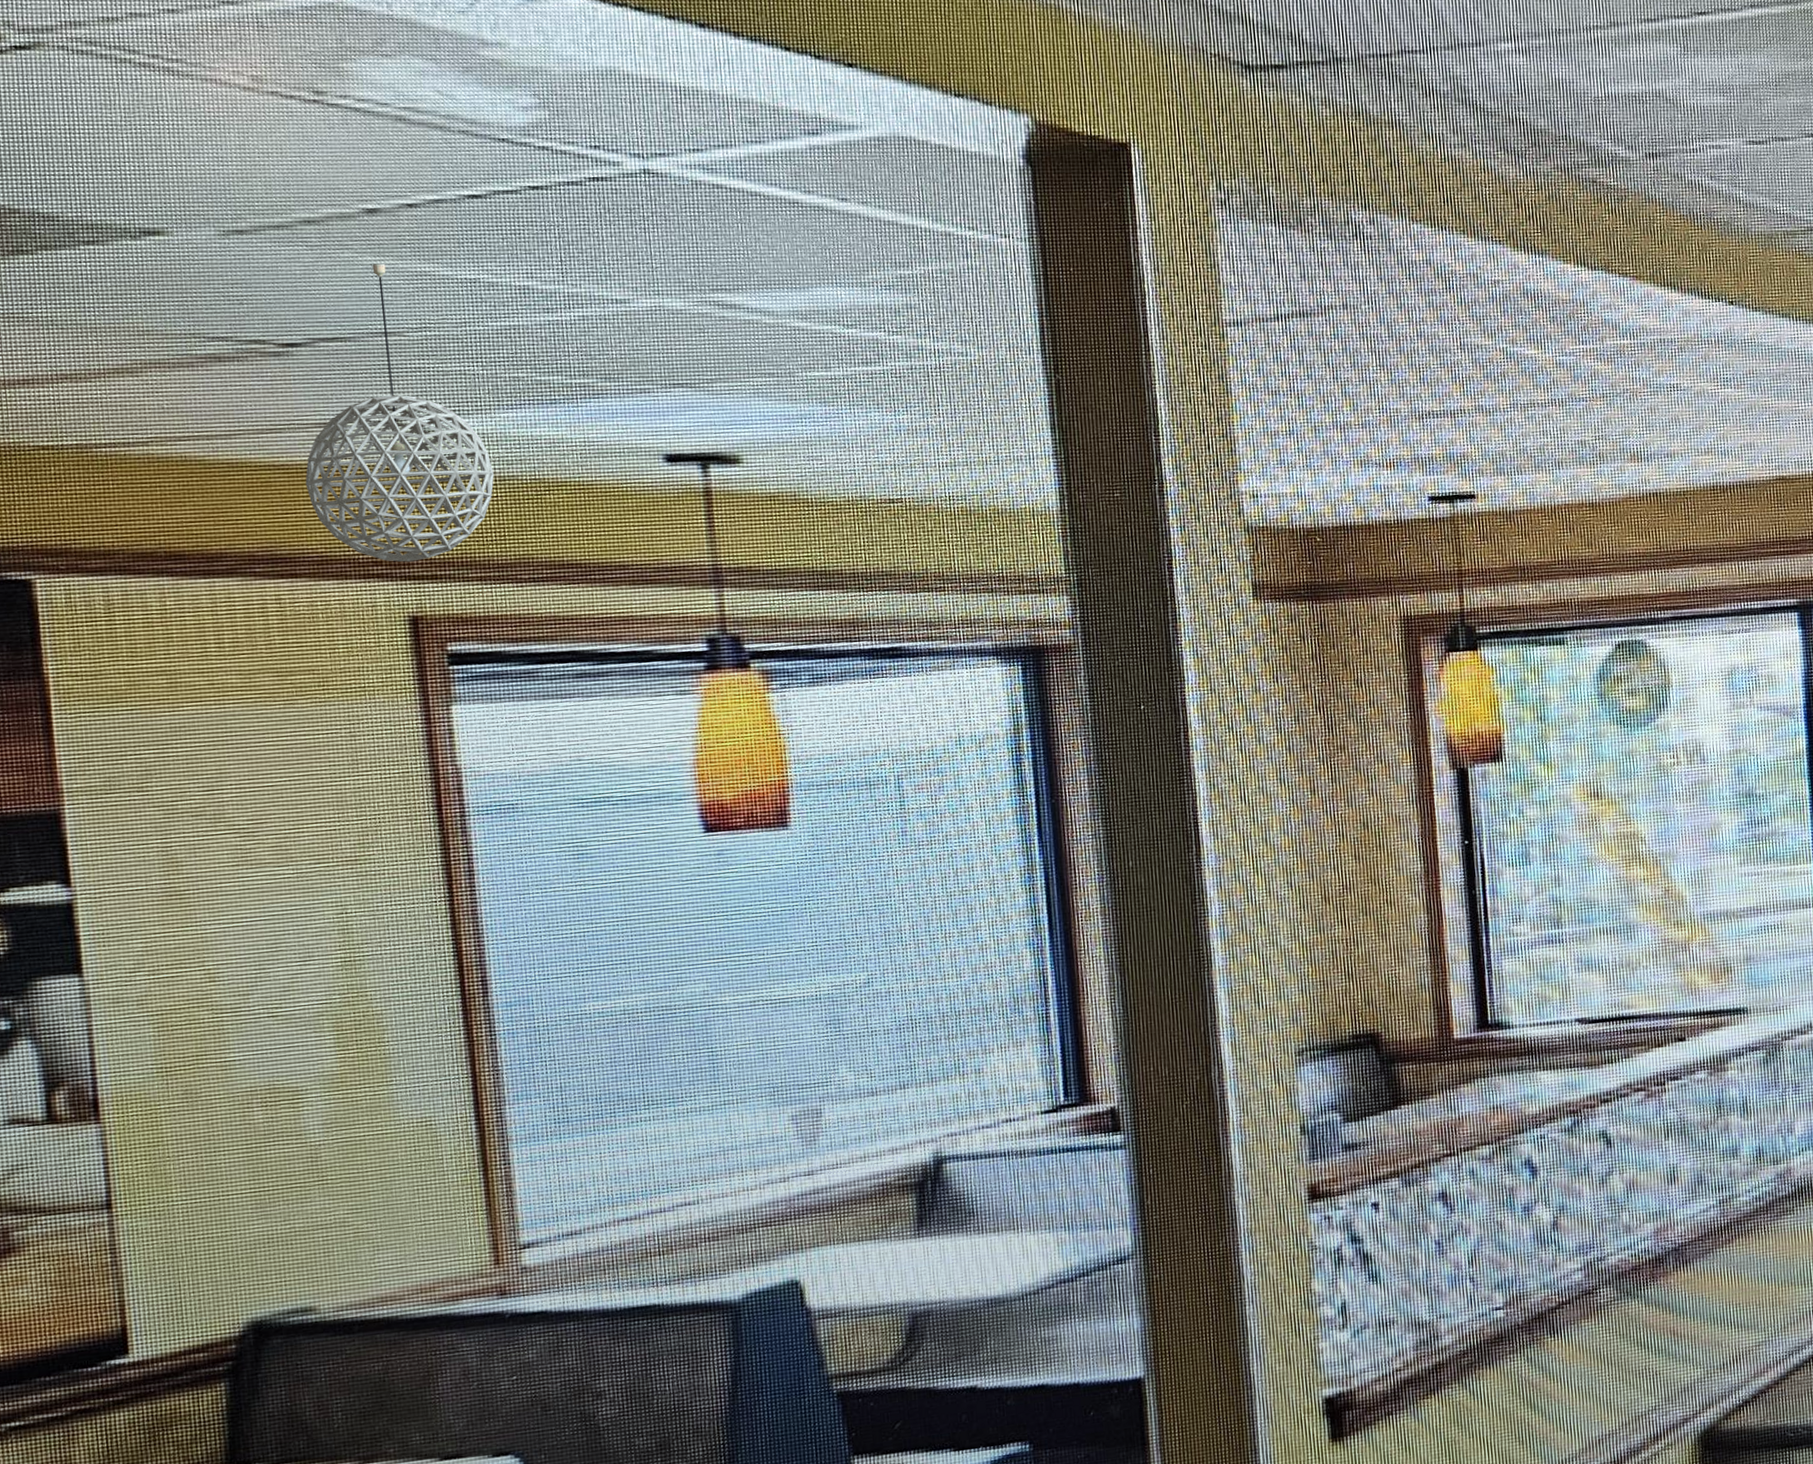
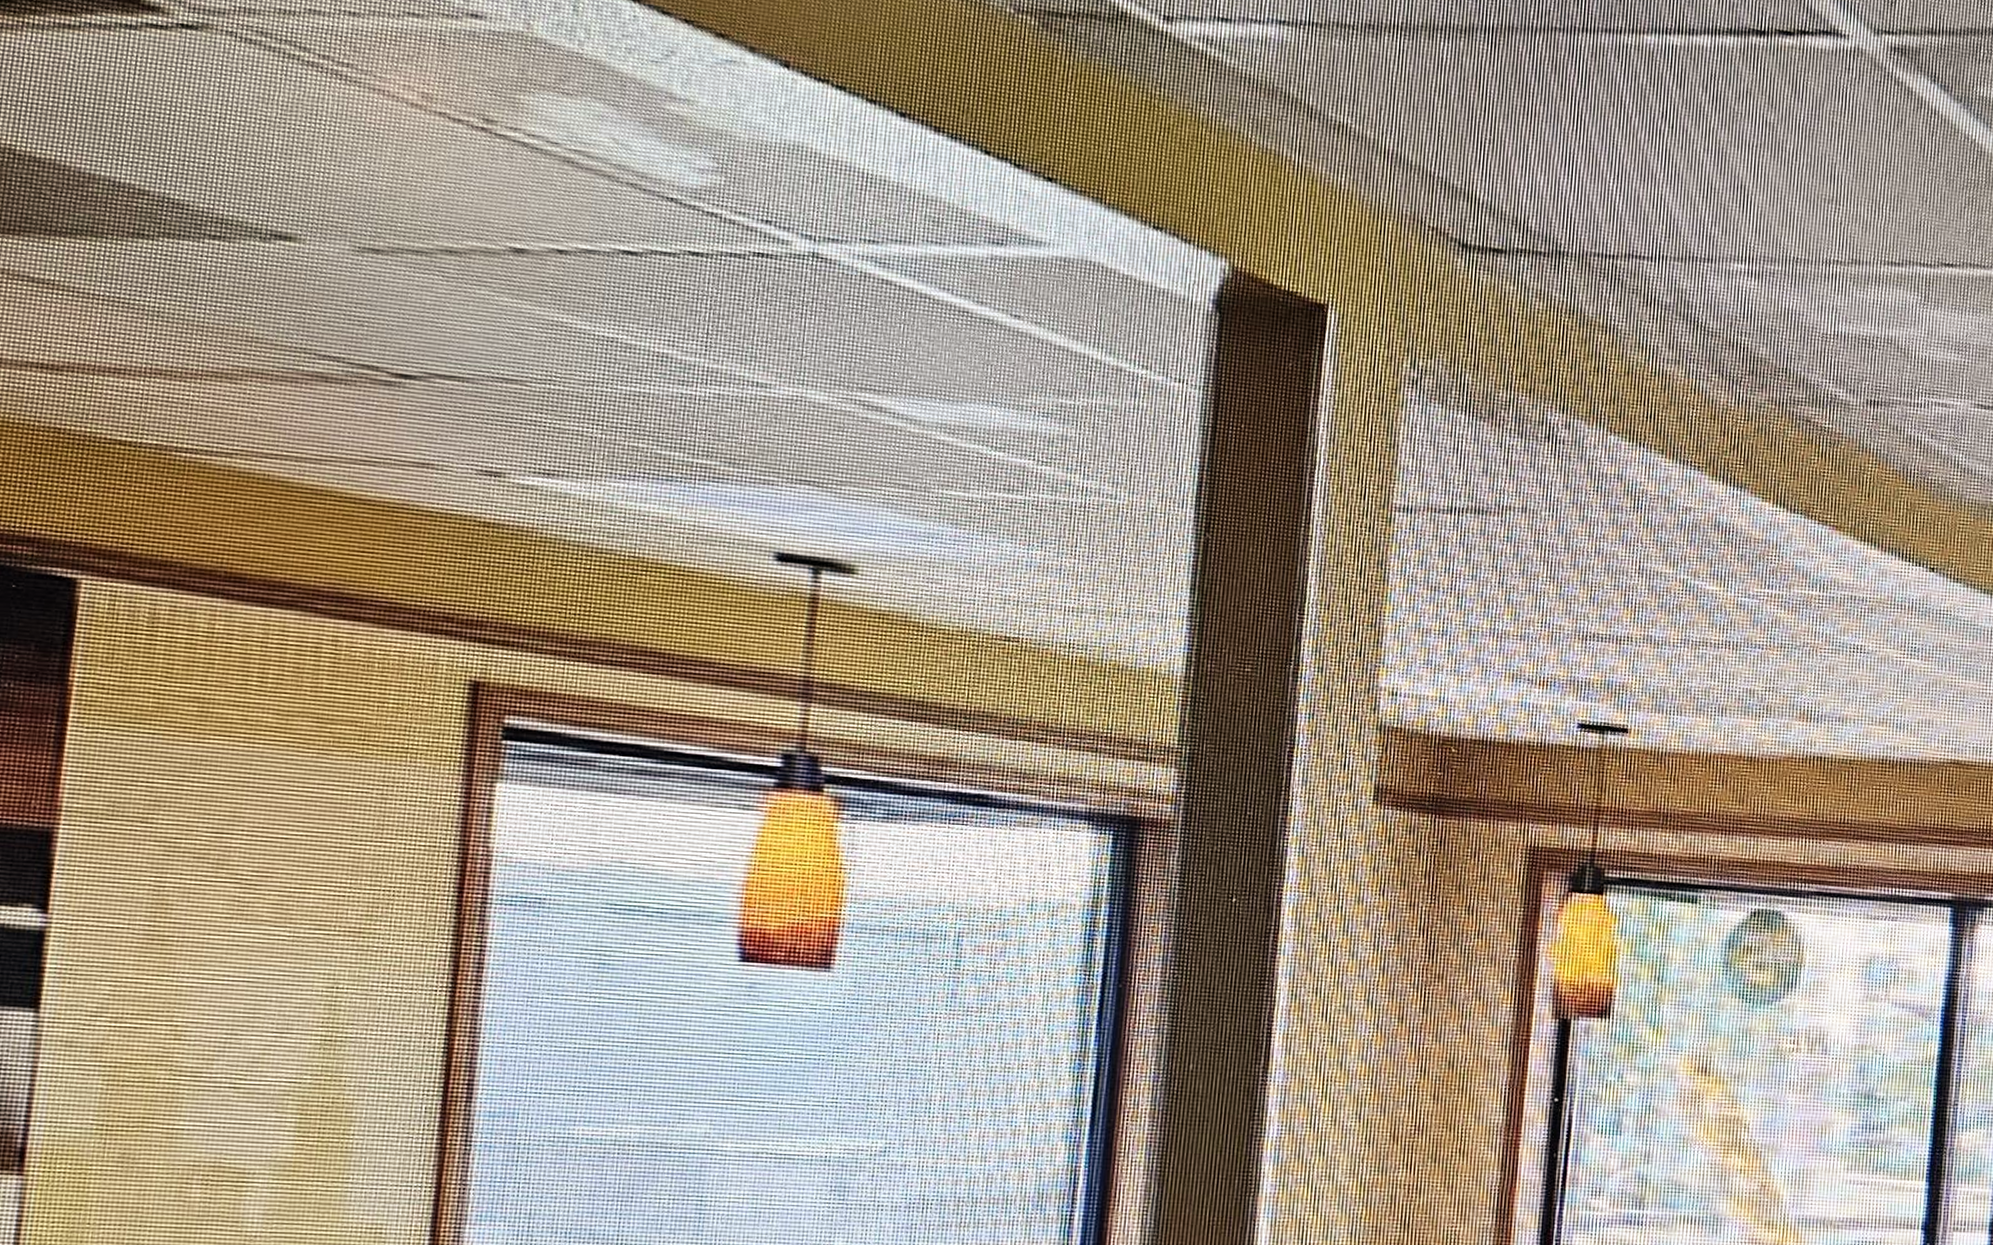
pendant light: present [305,263,494,562] -> none [389,306,592,624]

